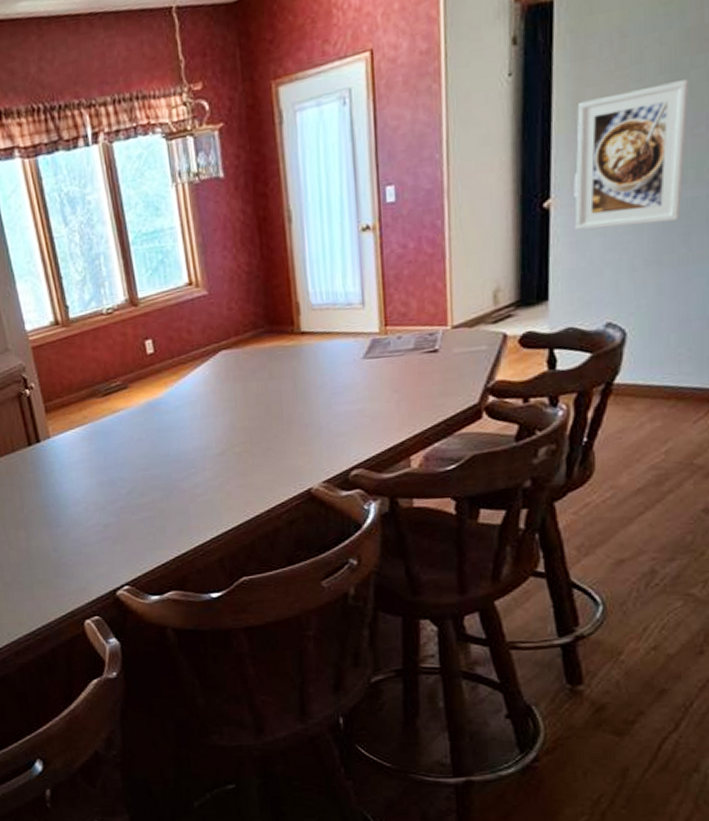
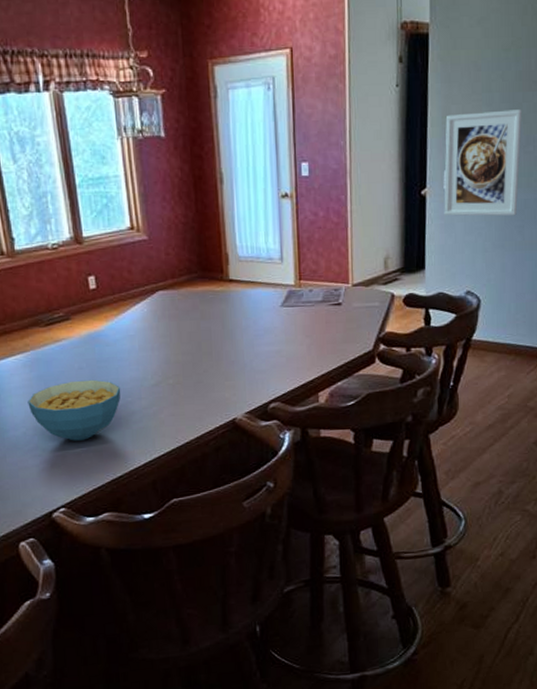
cereal bowl: none [87,450,184,516] -> present [27,379,121,441]

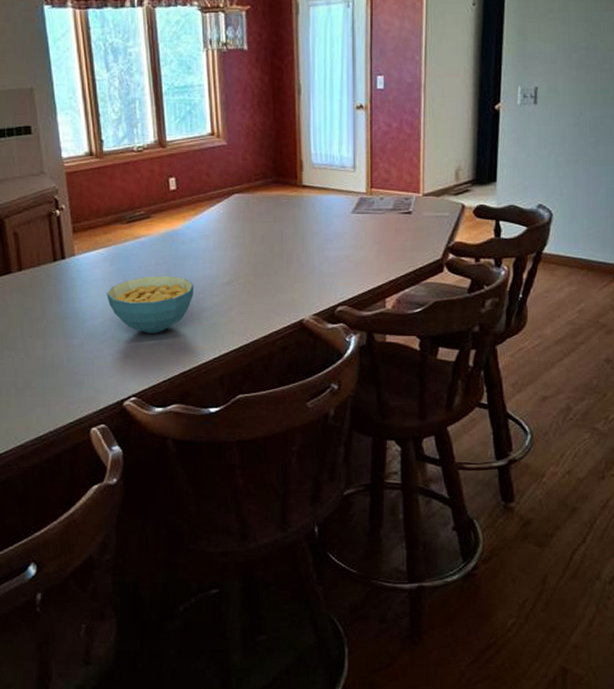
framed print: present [444,110,522,216] -> none [517,29,599,132]

